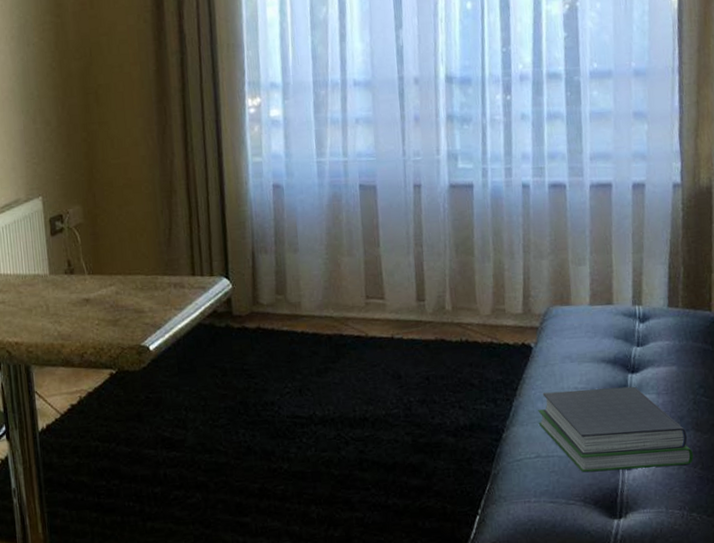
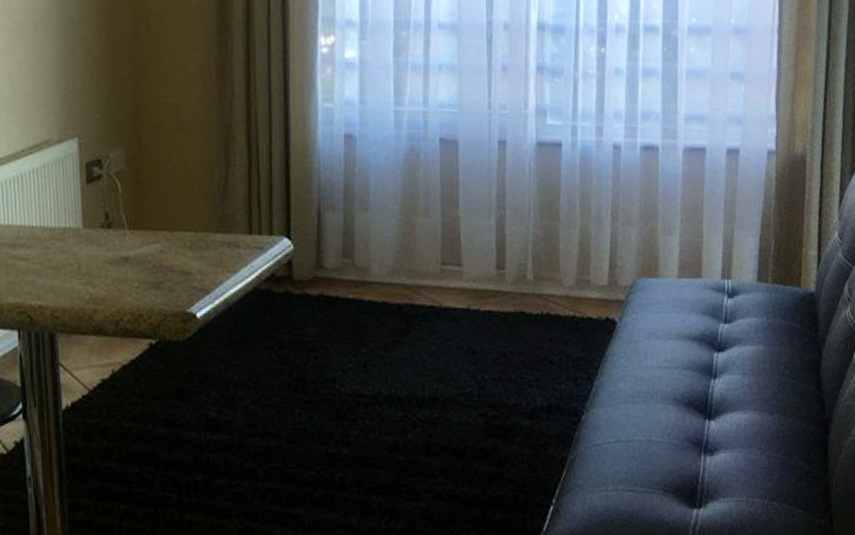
book: present [538,386,694,472] -> none [619,366,776,458]

